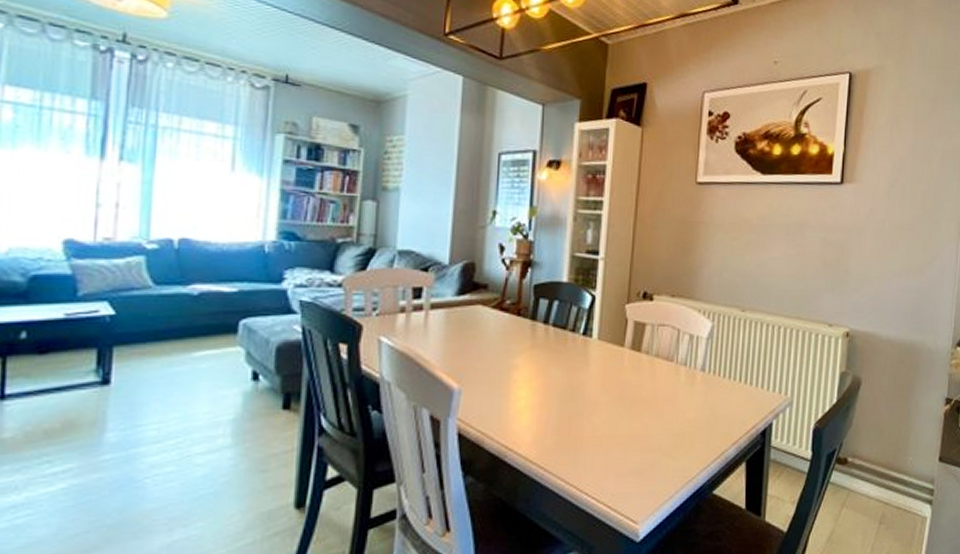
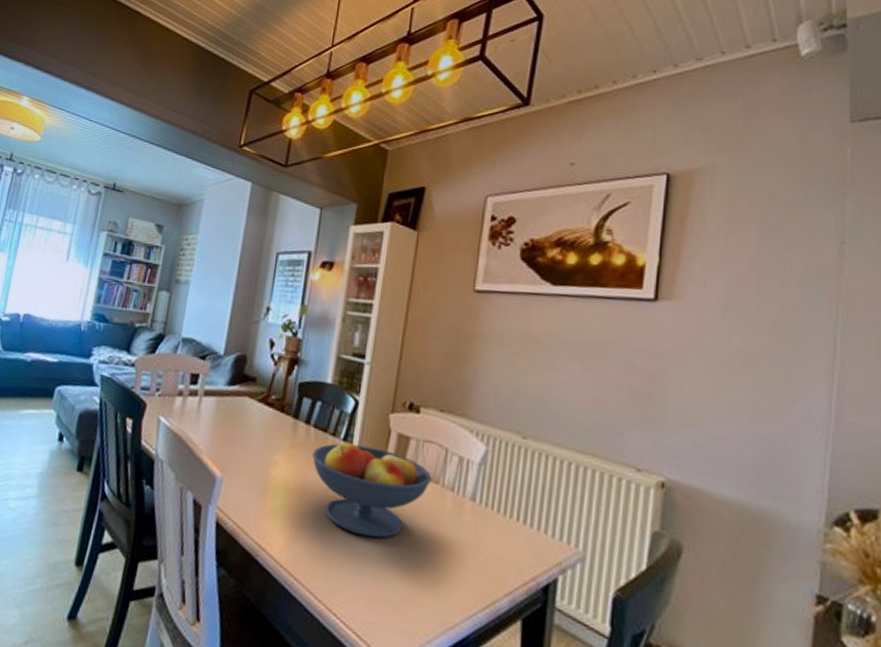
fruit bowl: none [552,336,667,419] -> present [311,442,432,538]

